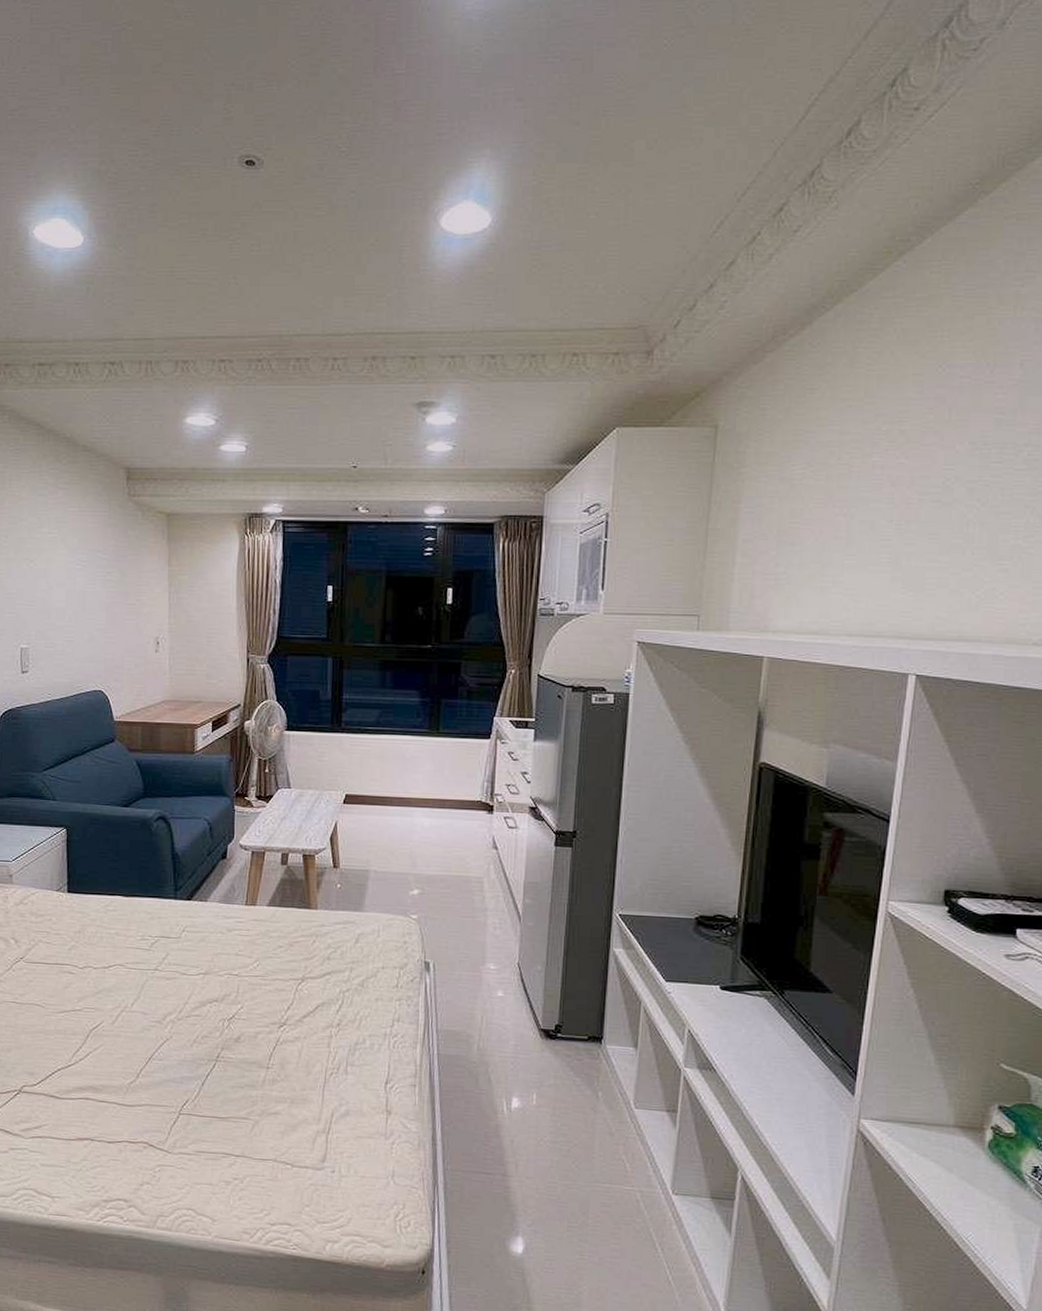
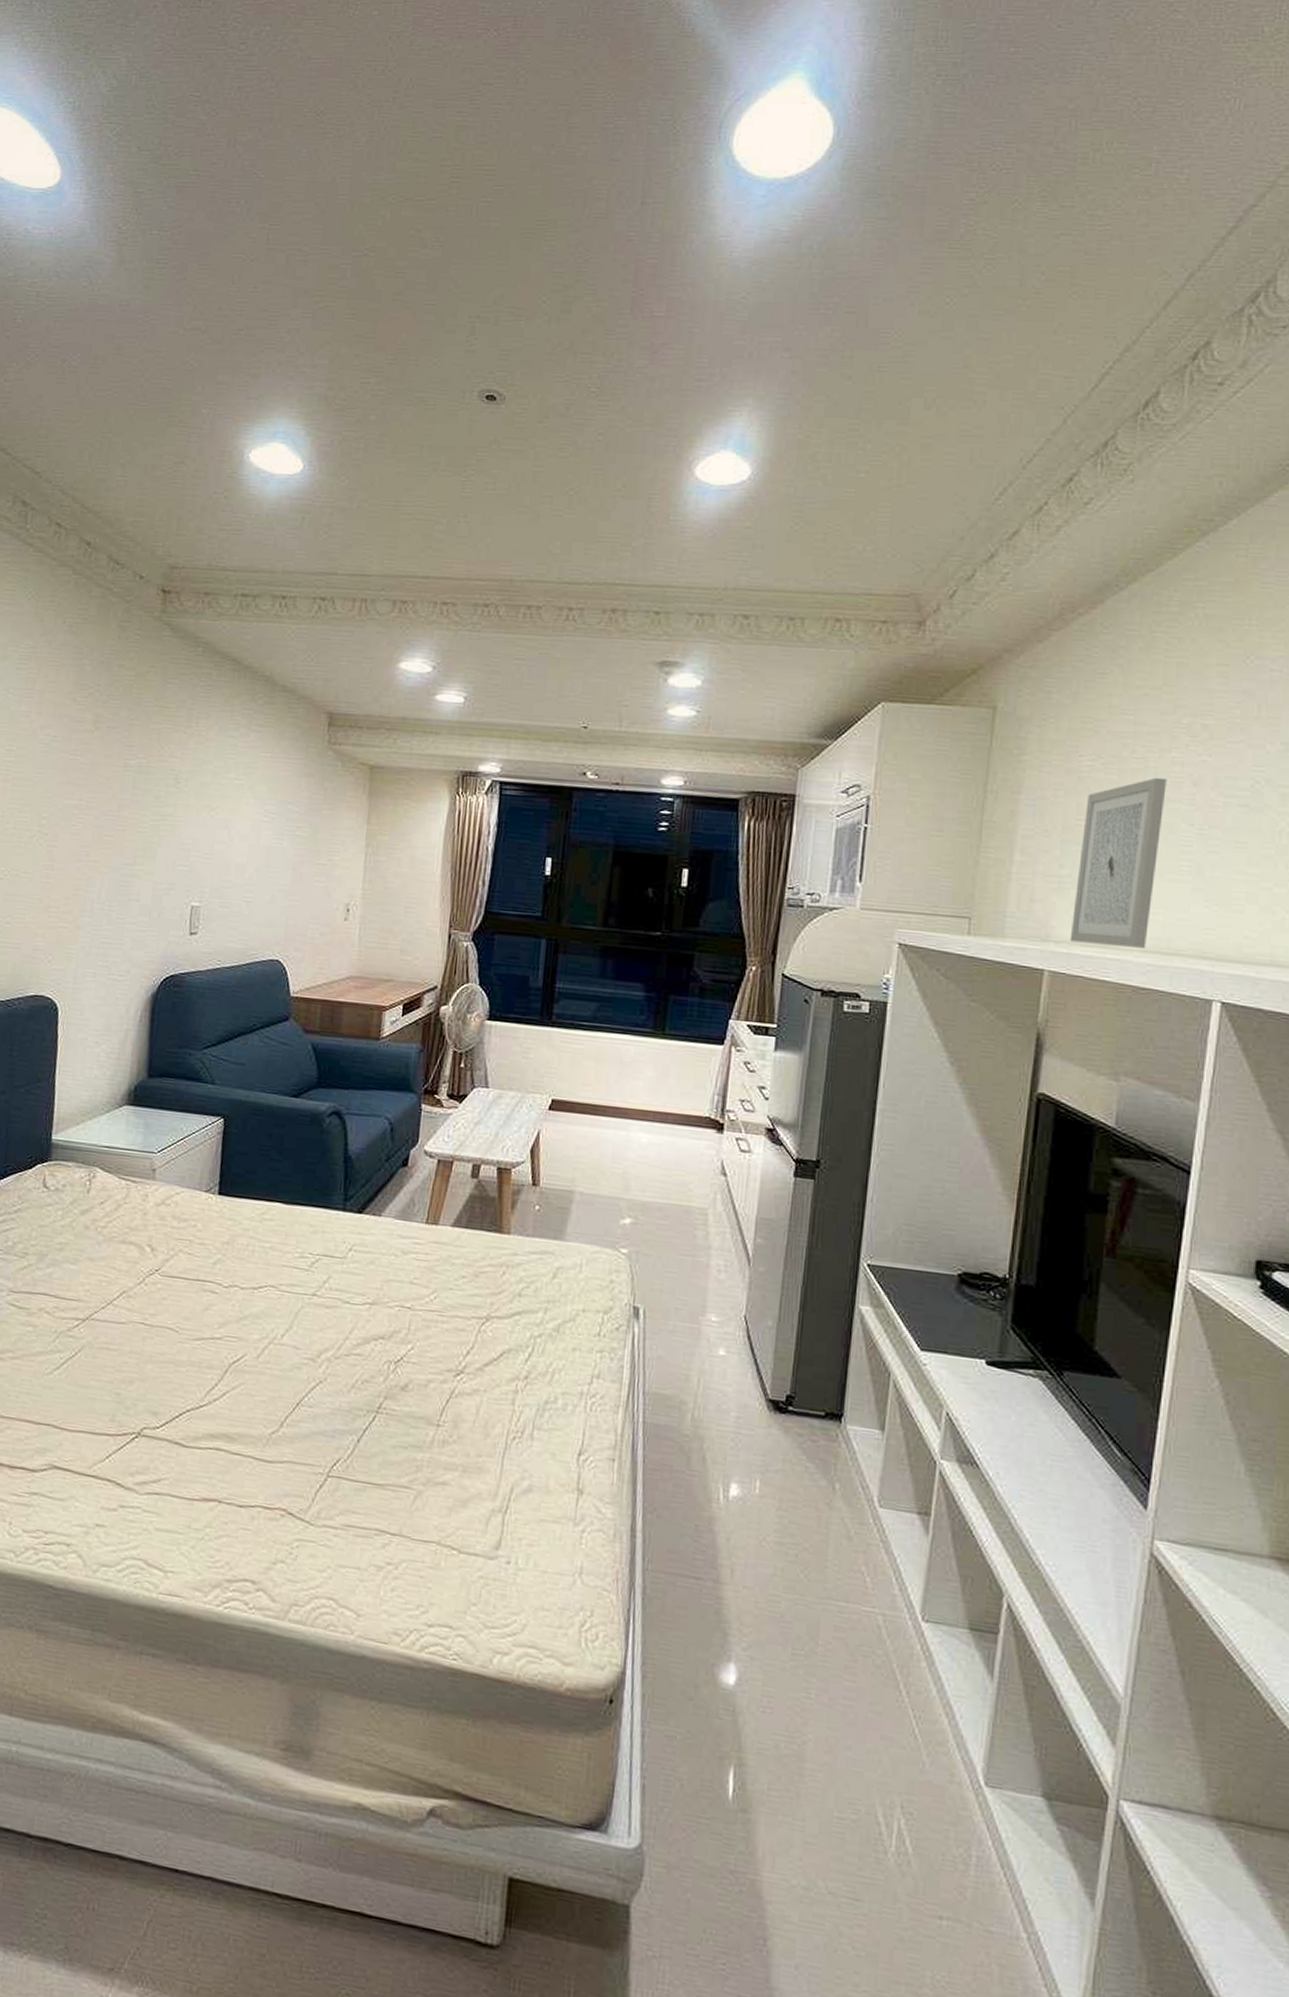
wall art: none [785,480,869,632] -> present [1069,777,1167,948]

